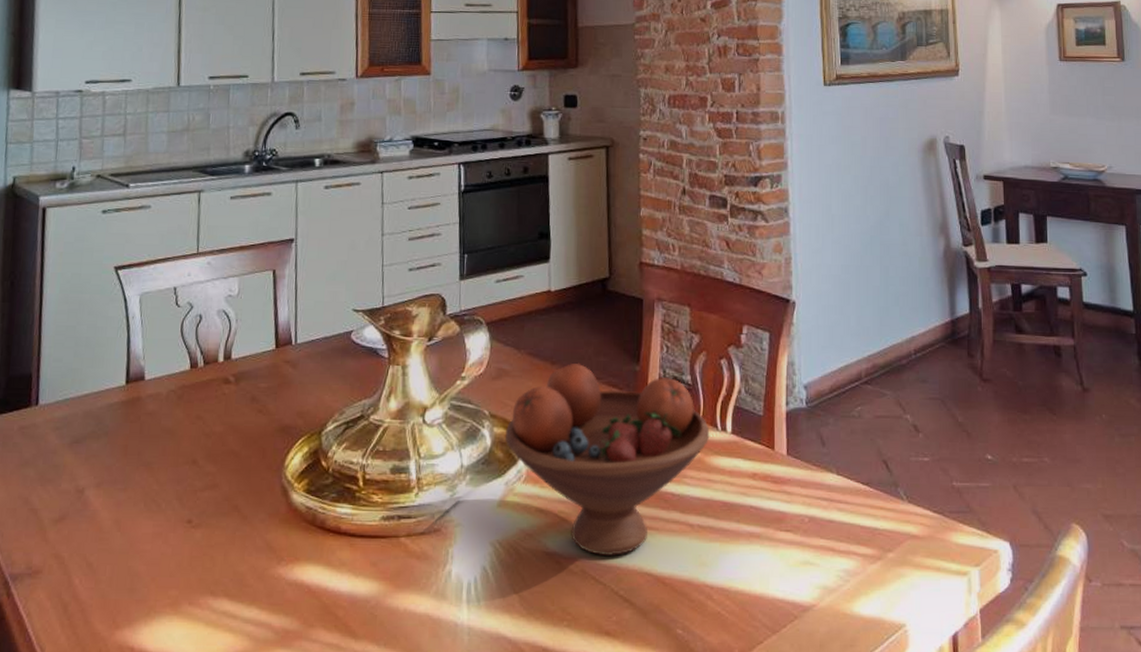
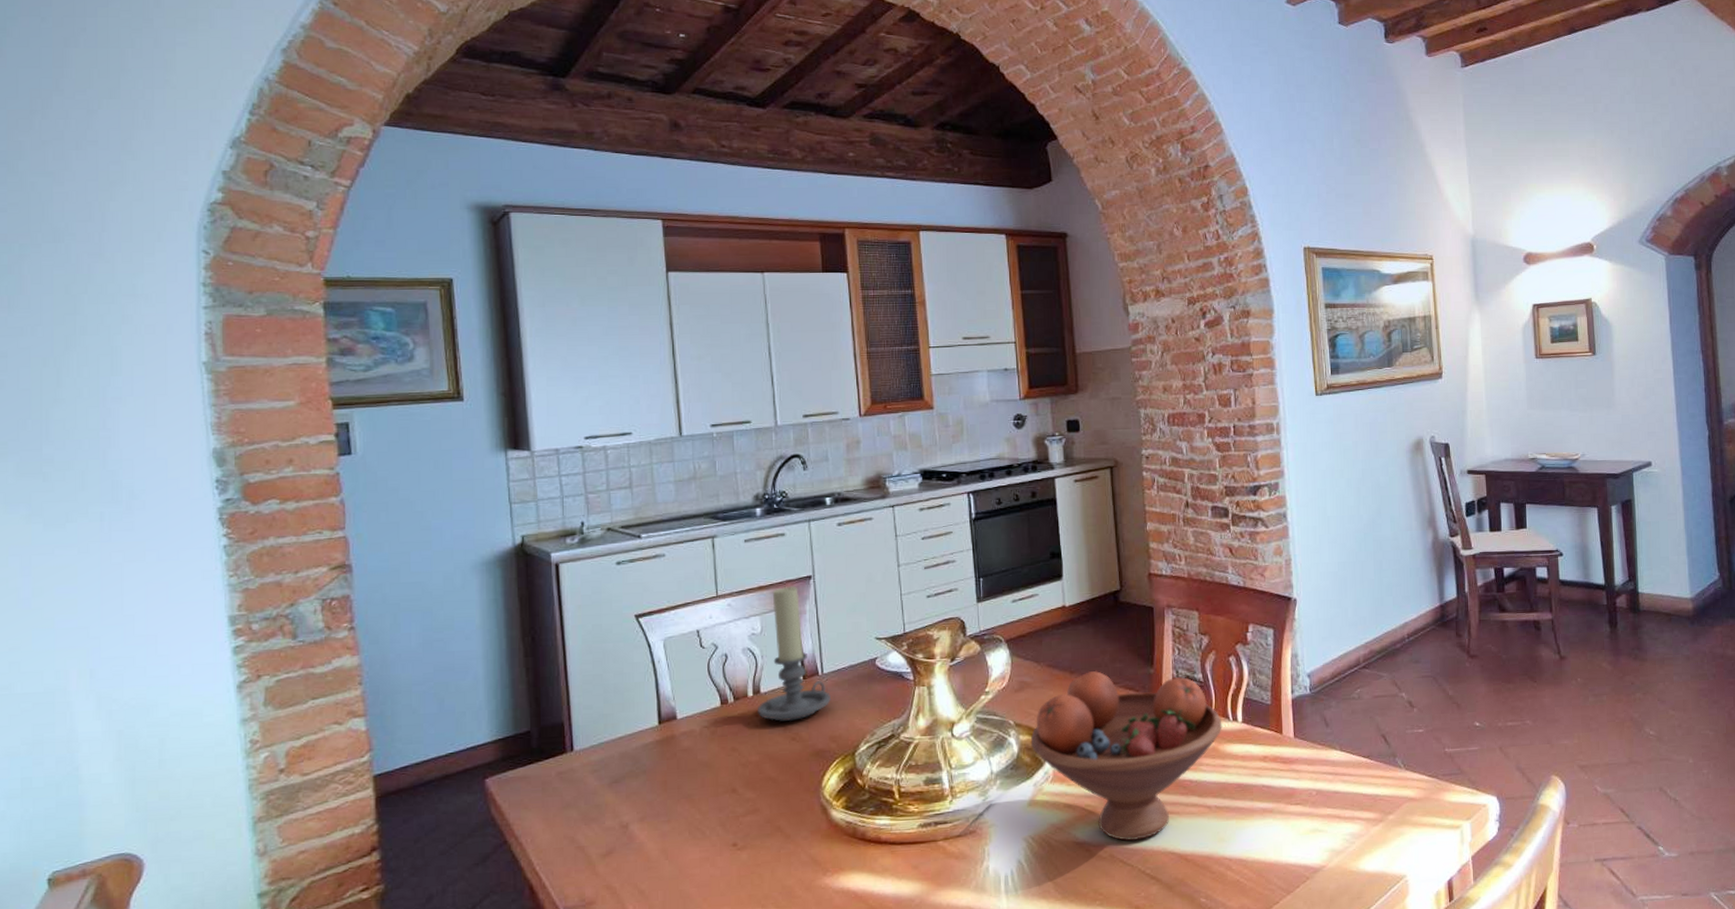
candle holder: none [227,247,303,393] -> present [758,586,832,722]

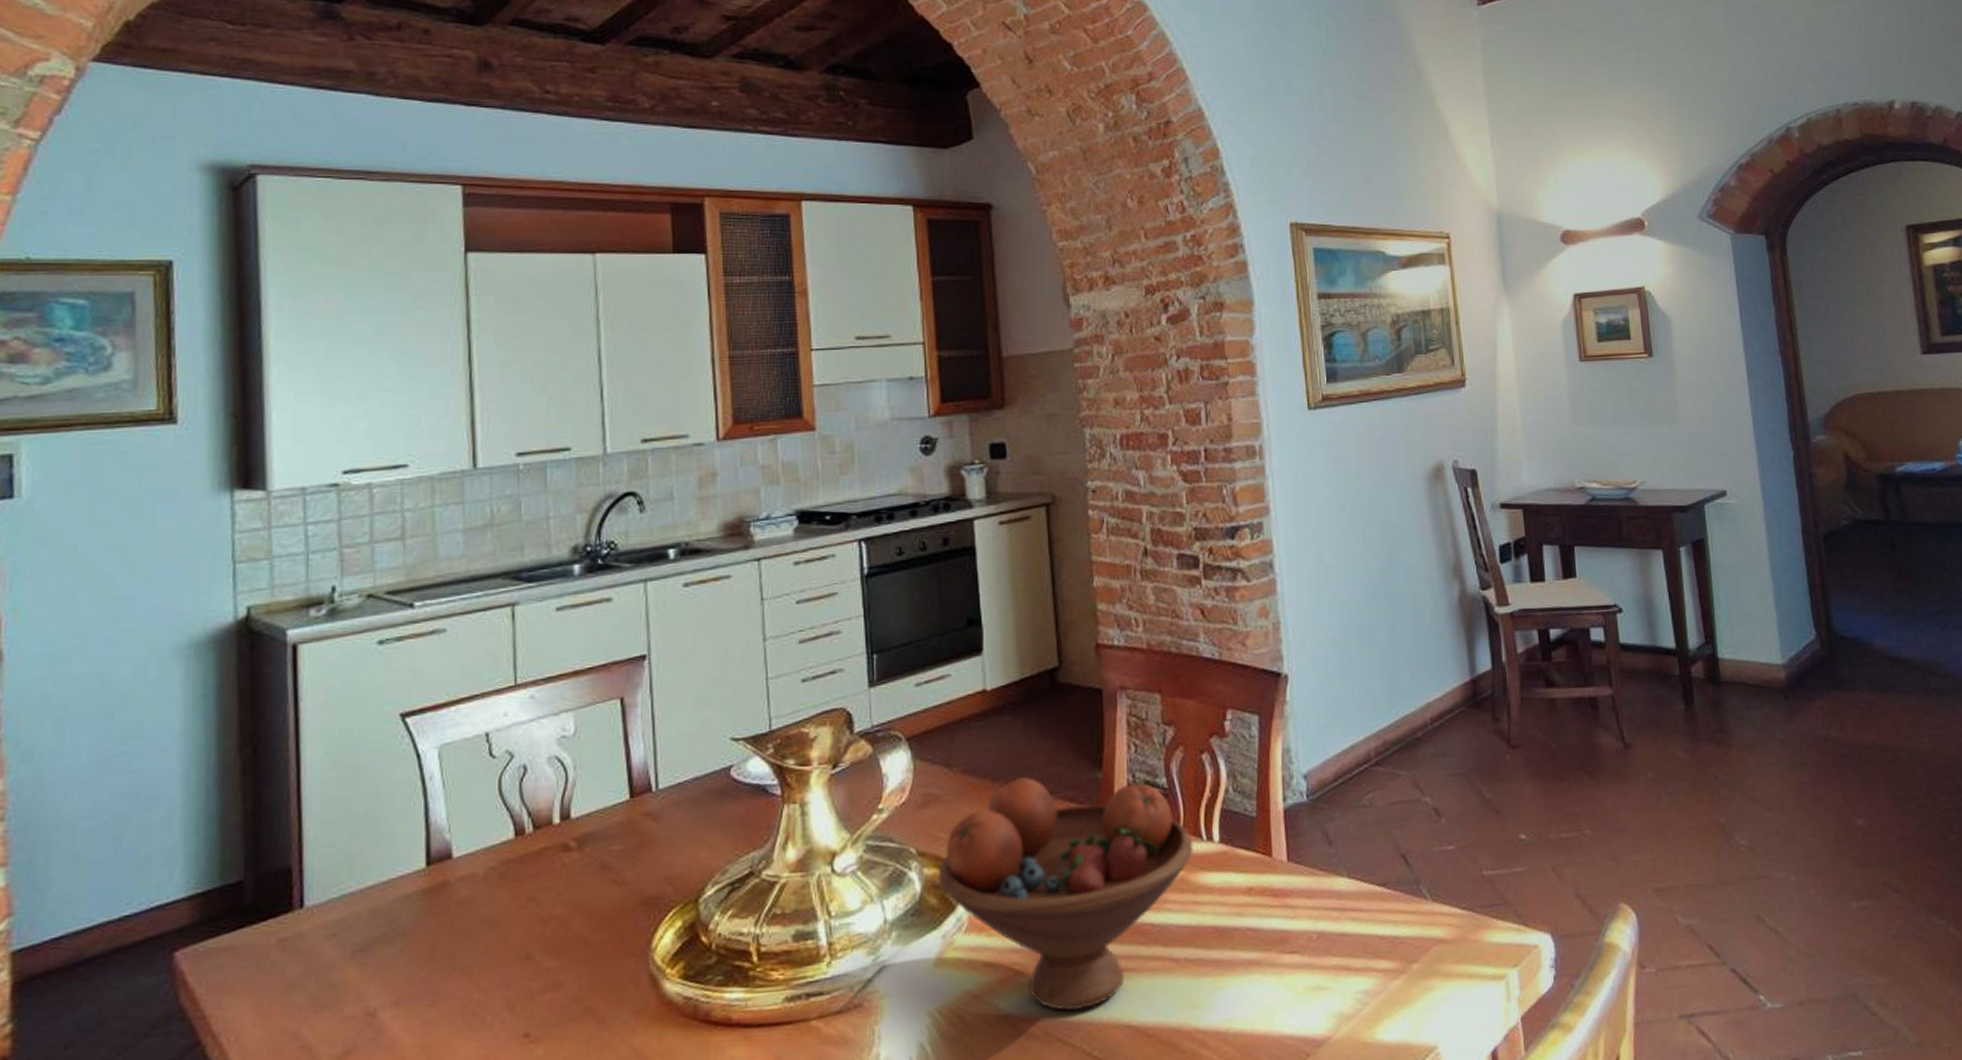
candle holder: present [758,586,832,722] -> none [566,669,669,858]

